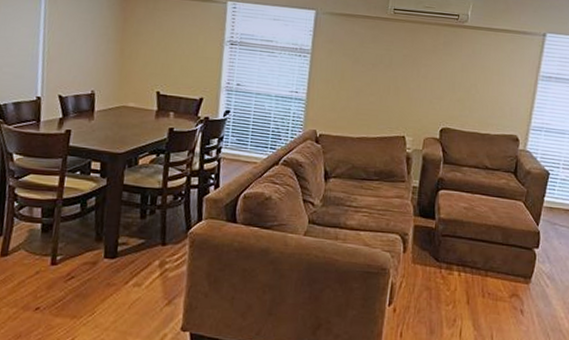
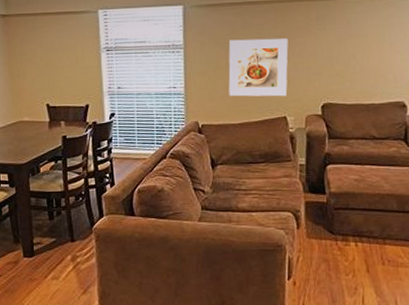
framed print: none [351,52,415,116] -> present [228,38,288,97]

